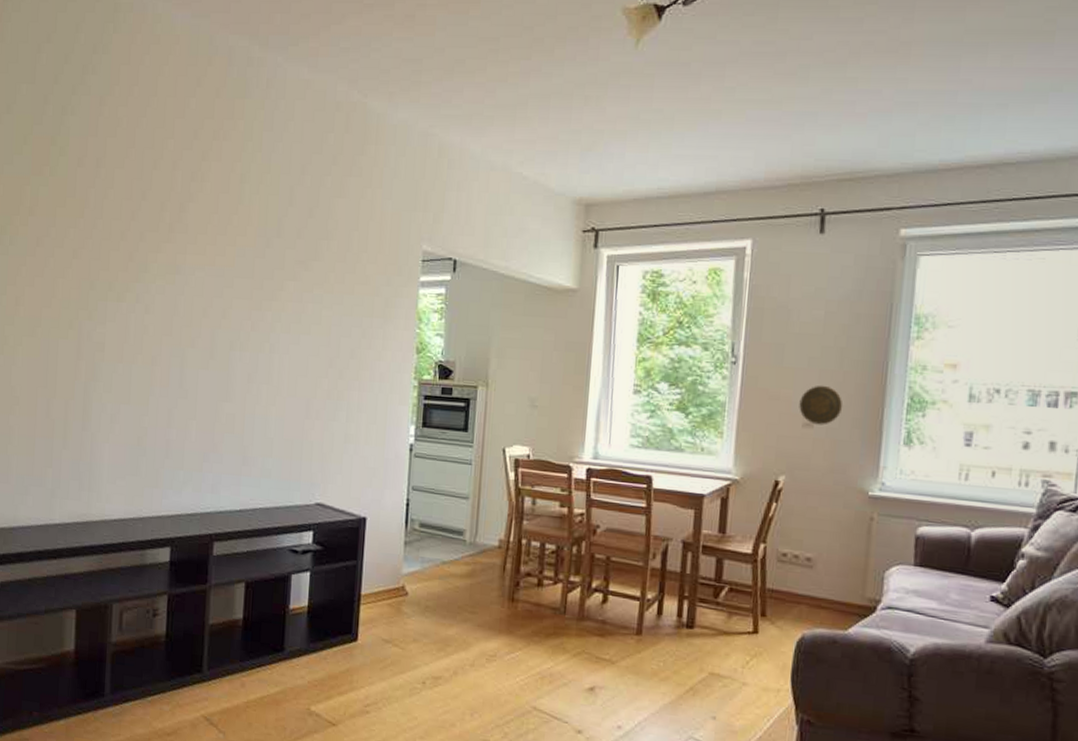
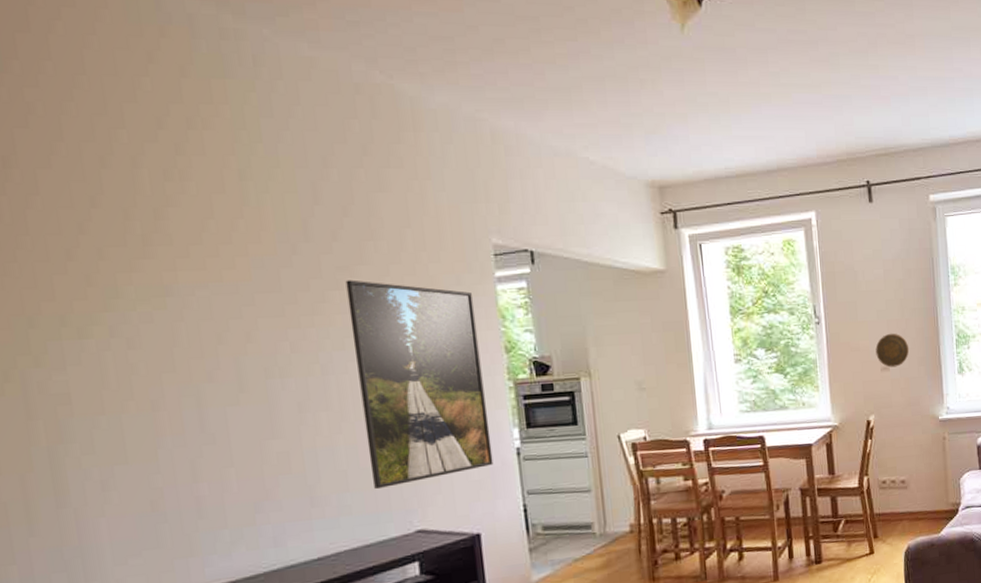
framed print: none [291,273,398,460] -> present [345,279,494,490]

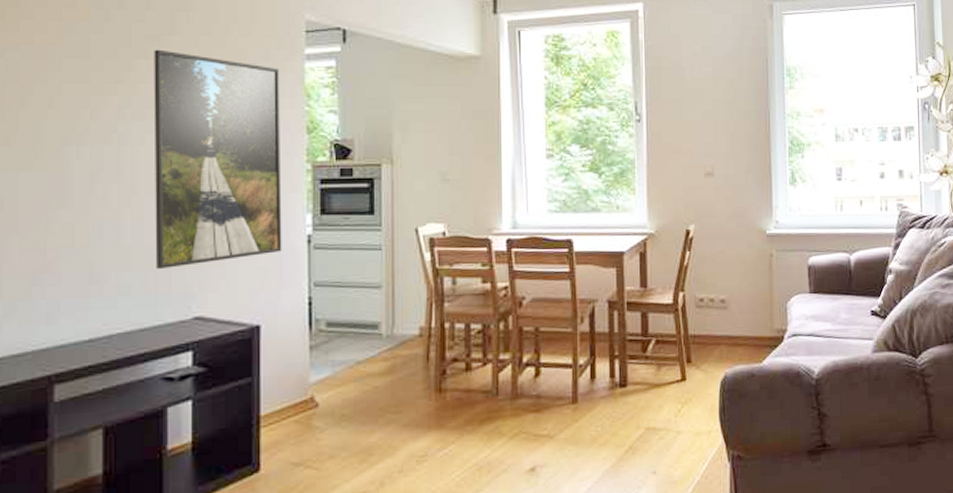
decorative plate: present [875,333,910,368] -> none [700,136,737,173]

